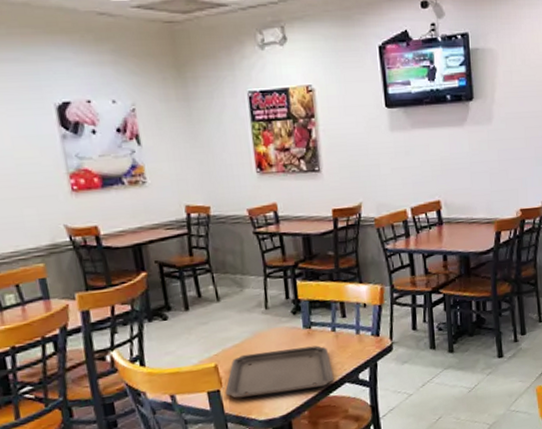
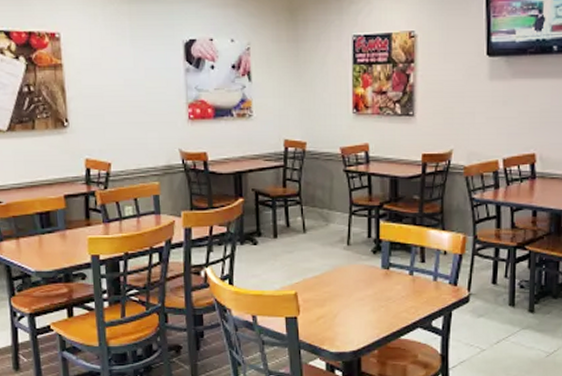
tray: present [224,345,334,399] -> none [301,286,407,329]

